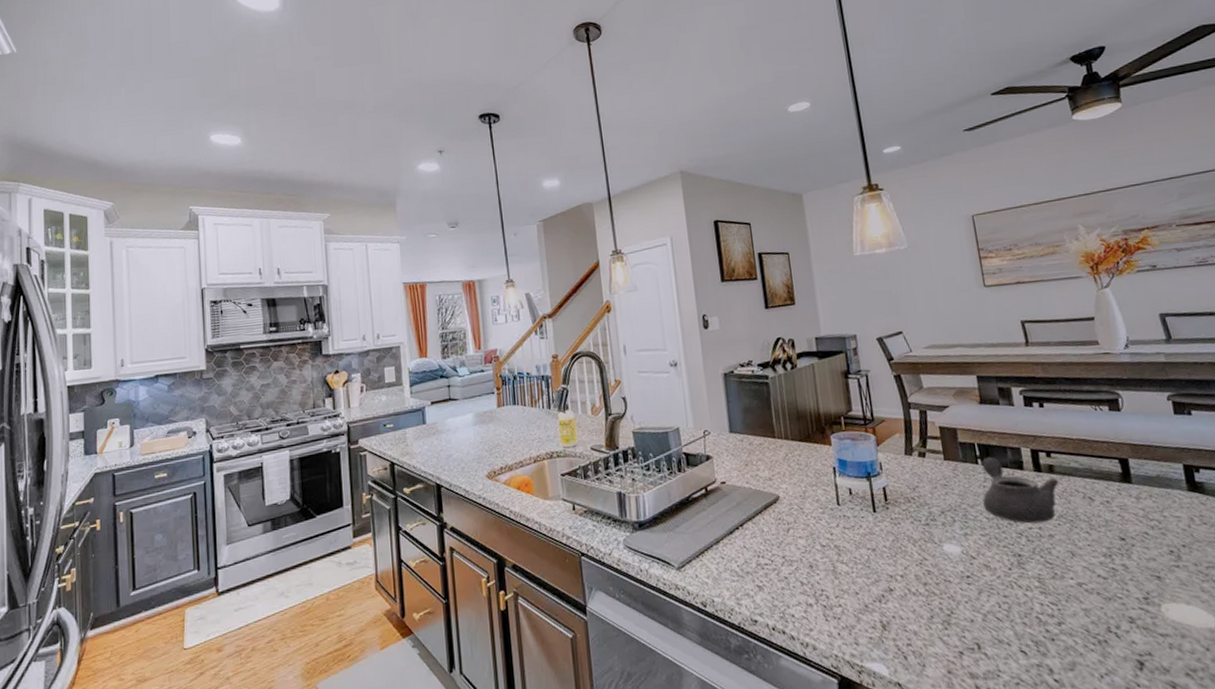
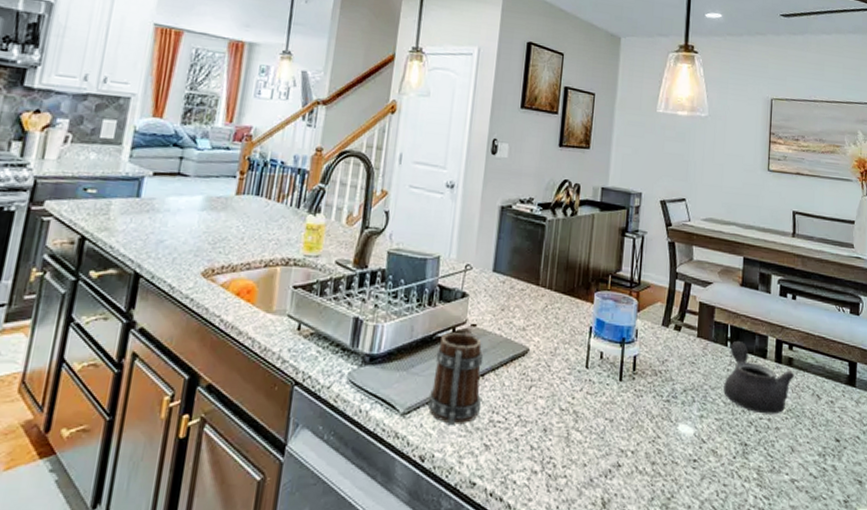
mug: none [695,490,747,572] -> present [427,332,484,425]

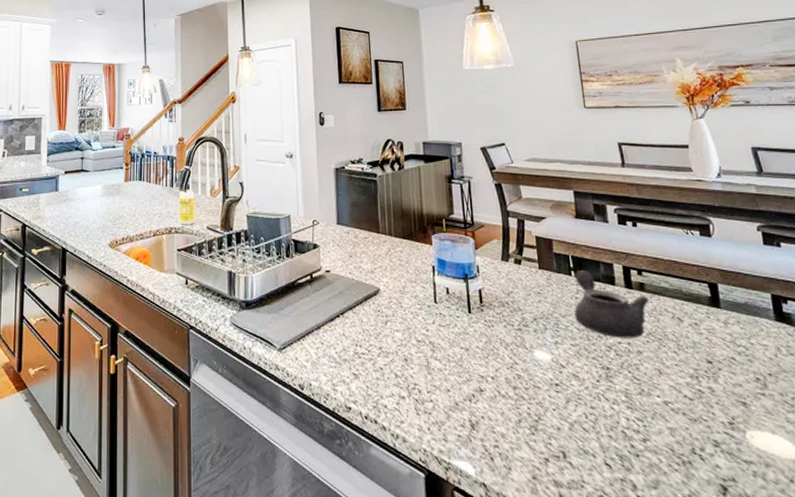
mug: present [427,332,484,425] -> none [298,279,346,357]

